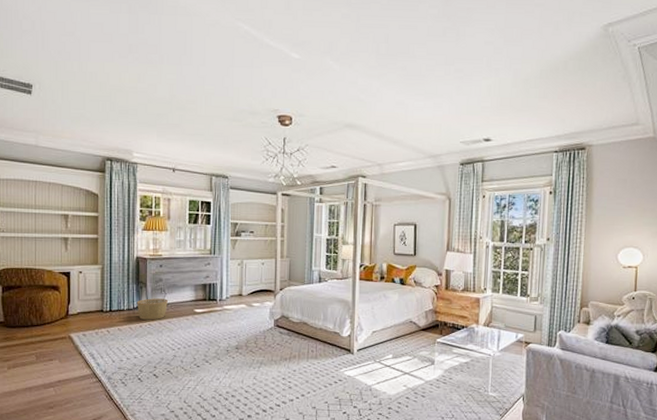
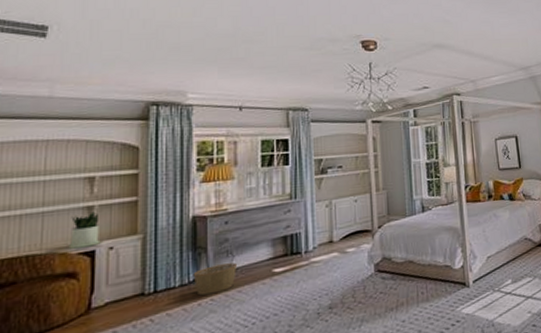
planter: none [51,242,74,269] -> present [66,211,101,249]

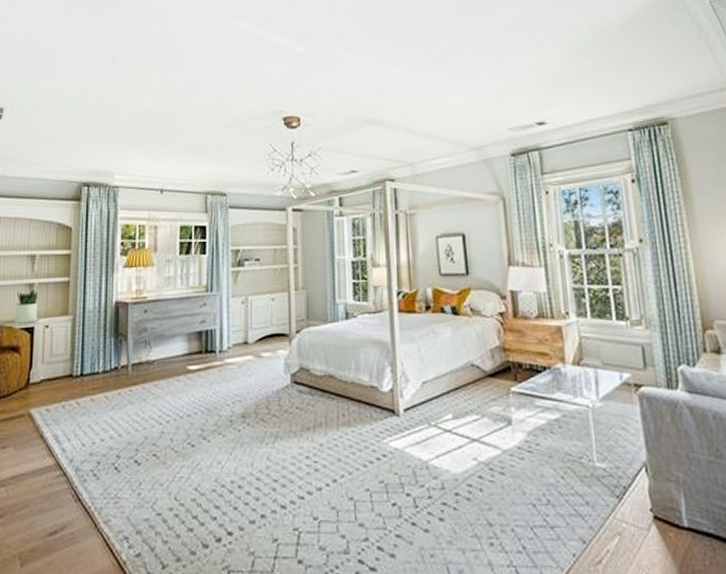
basket: present [193,262,237,296] -> none [114,354,154,385]

